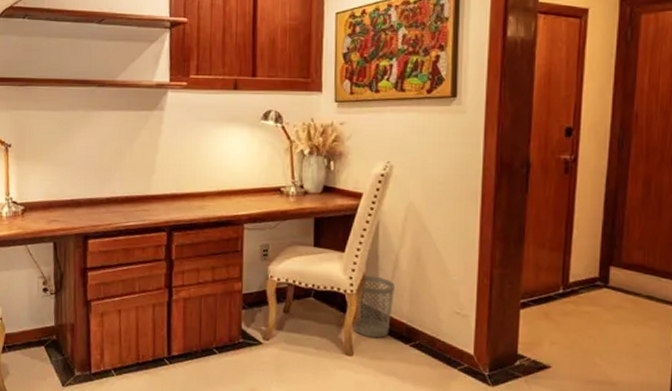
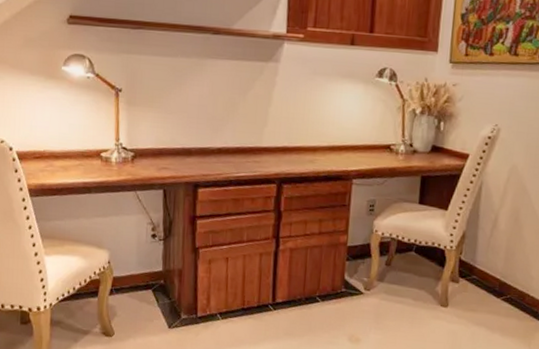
wastebasket: present [353,275,395,339] -> none [449,233,492,292]

